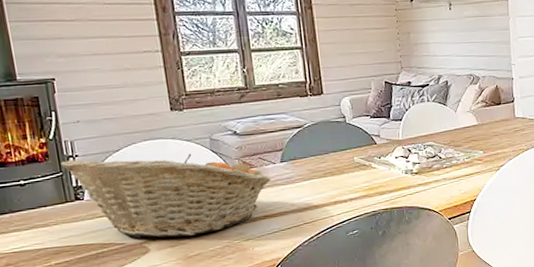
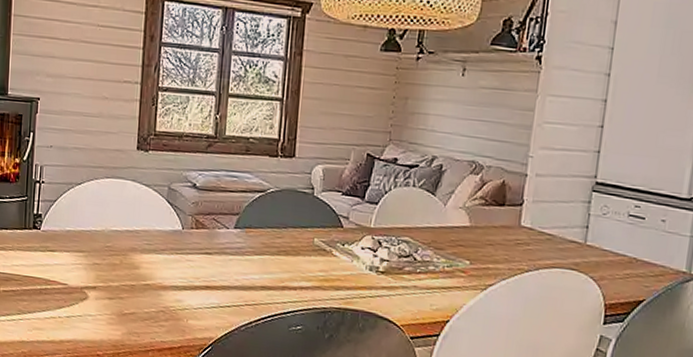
fruit basket: present [60,153,271,238] -> none [27,184,221,292]

